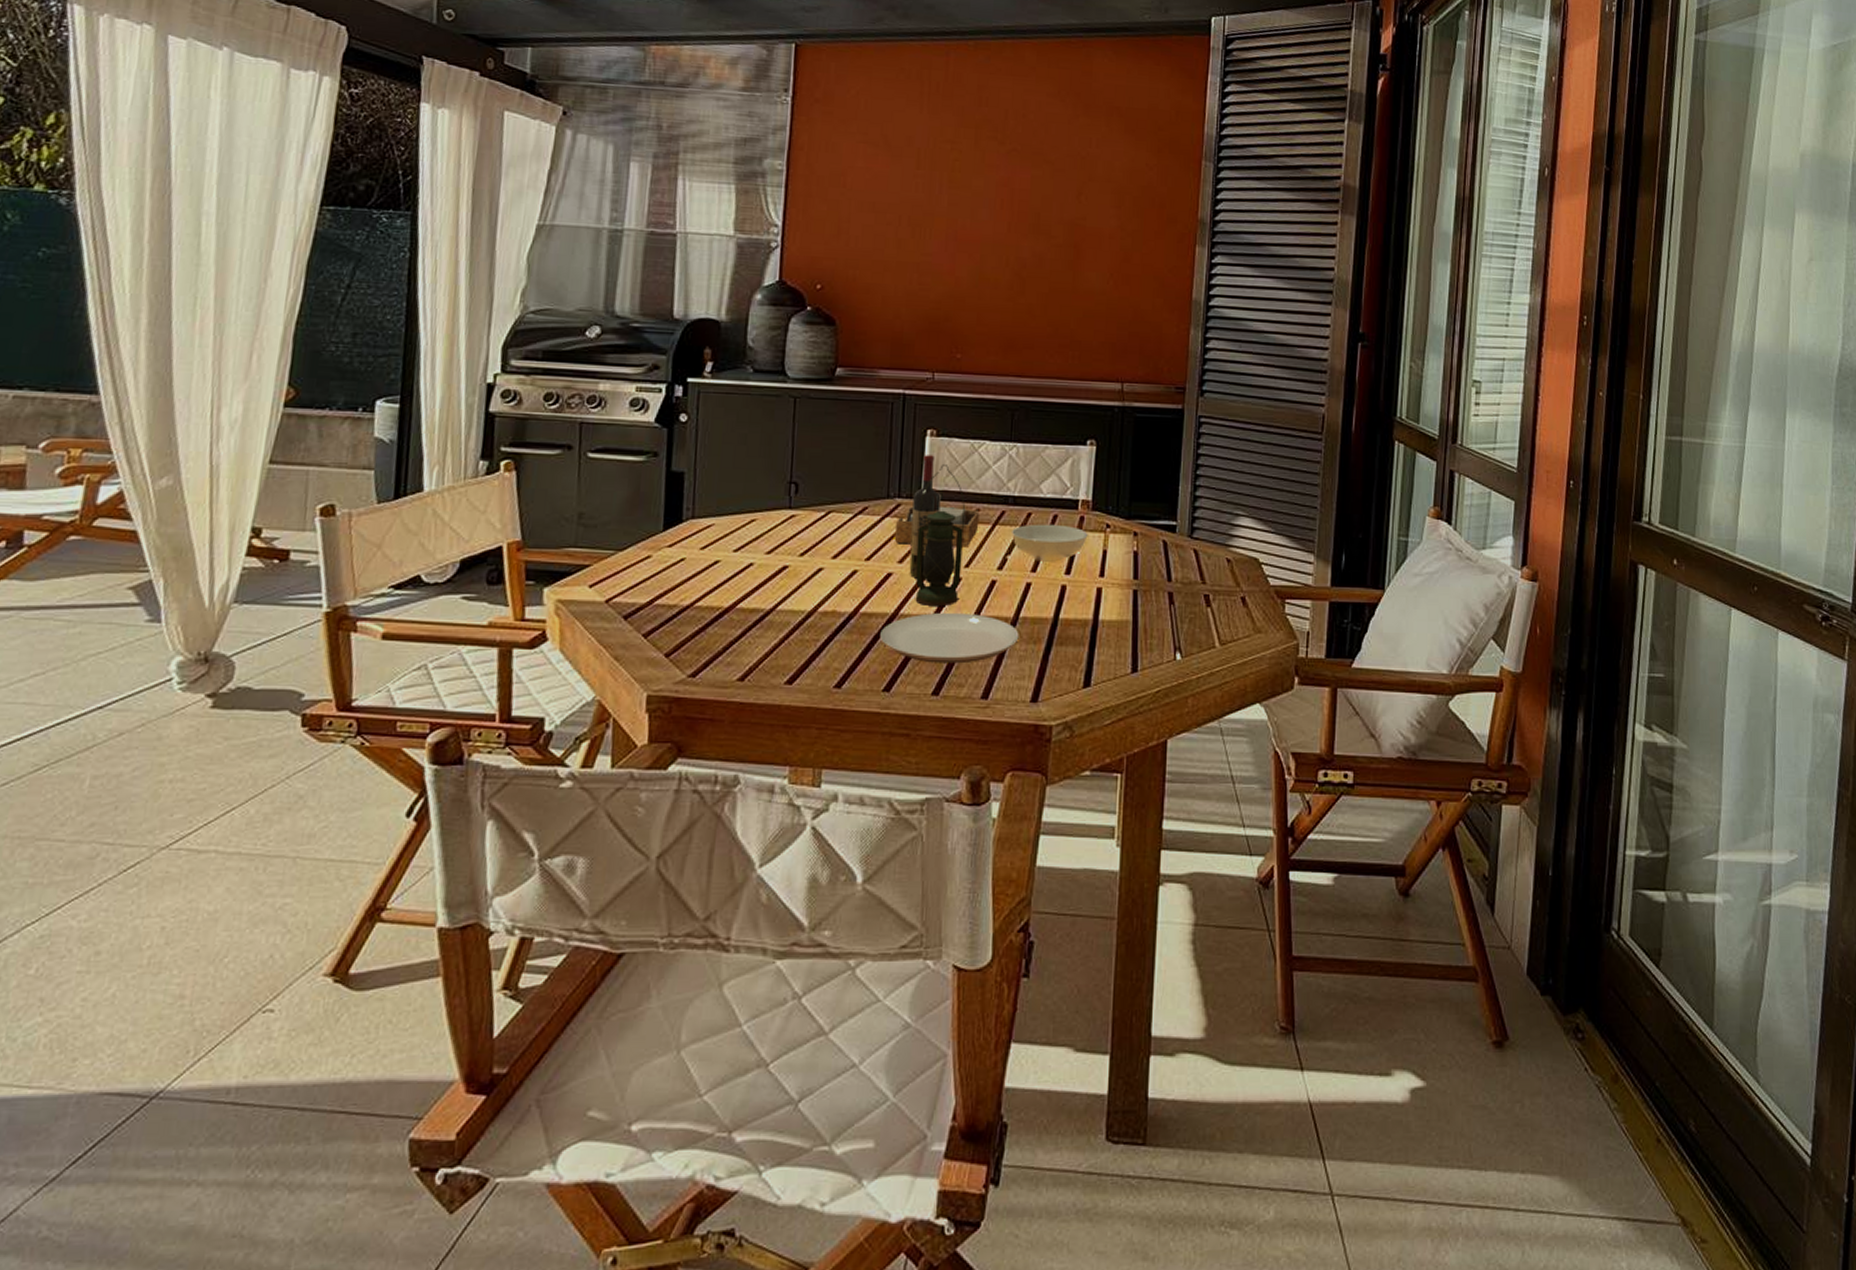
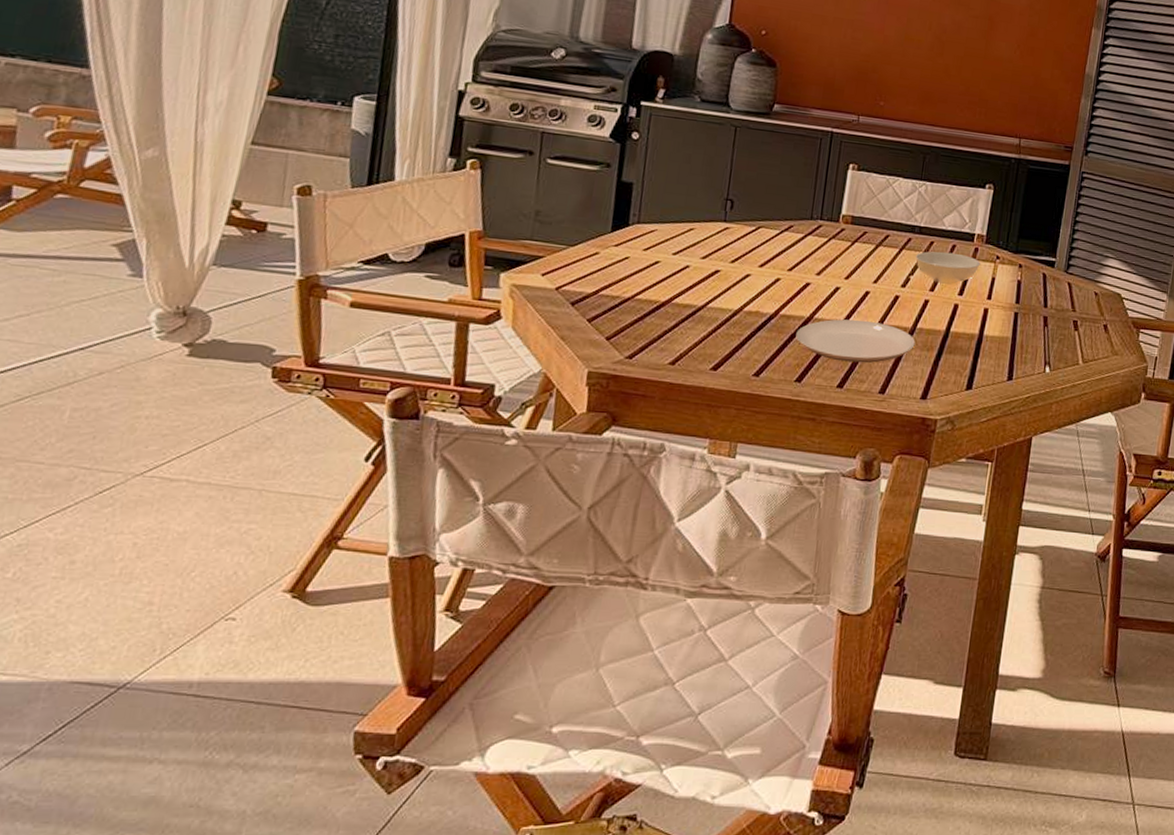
napkin holder: present [894,506,980,548] -> none [814,228,890,266]
wine bottle: present [909,455,941,577] -> none [825,185,858,289]
lantern: present [915,463,966,606] -> none [828,194,878,314]

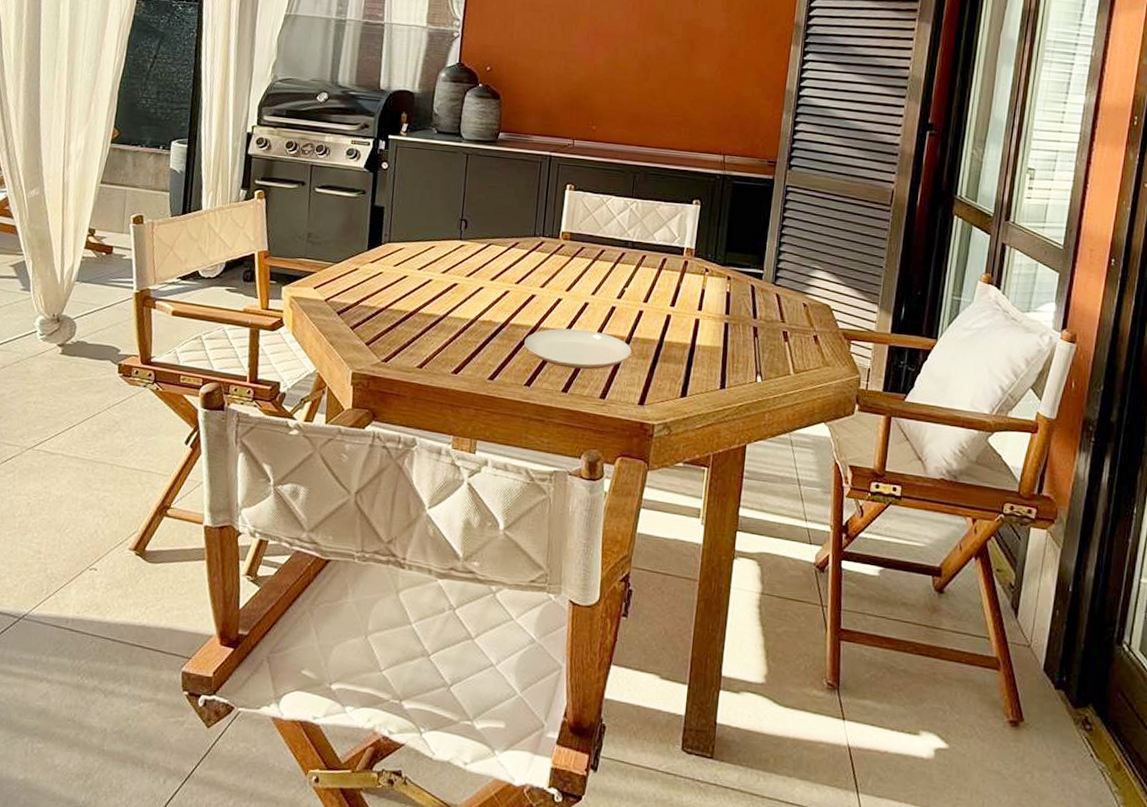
bowl: present [915,251,981,285] -> none [629,264,691,296]

